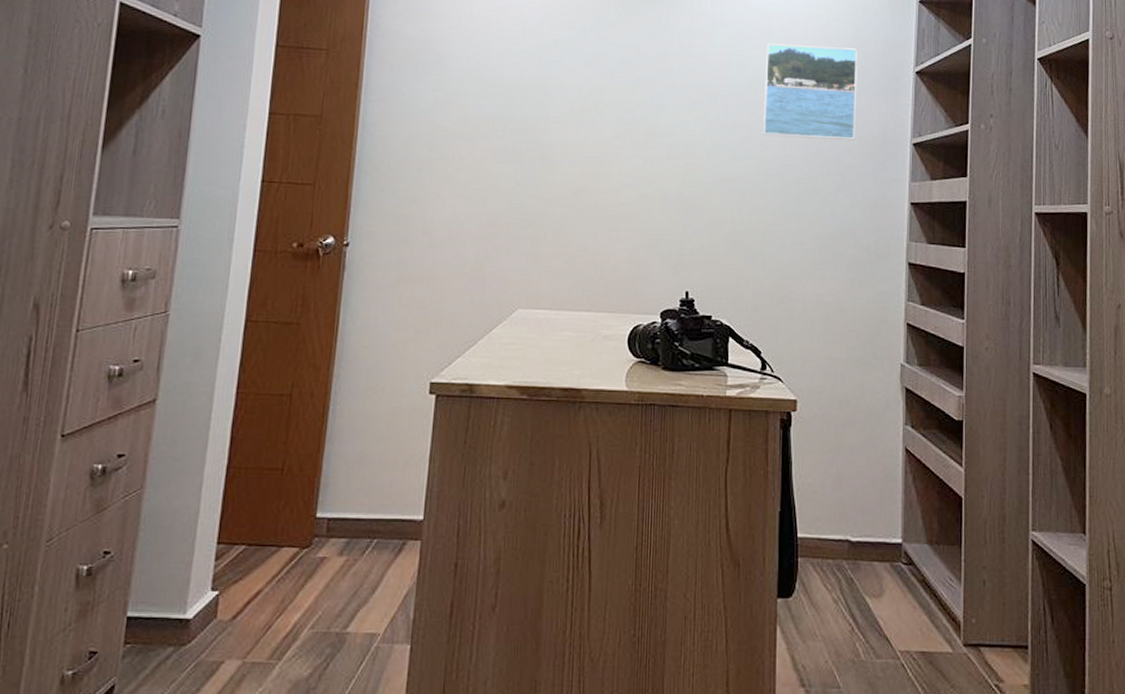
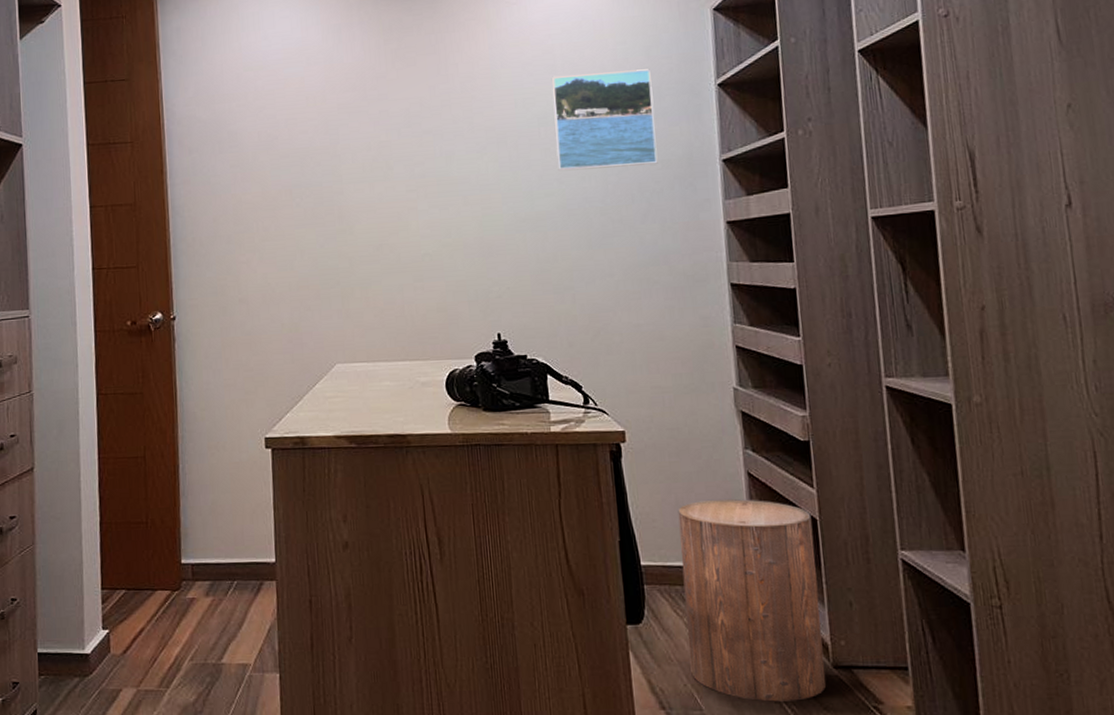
stool: none [833,473,958,680] -> present [678,498,826,702]

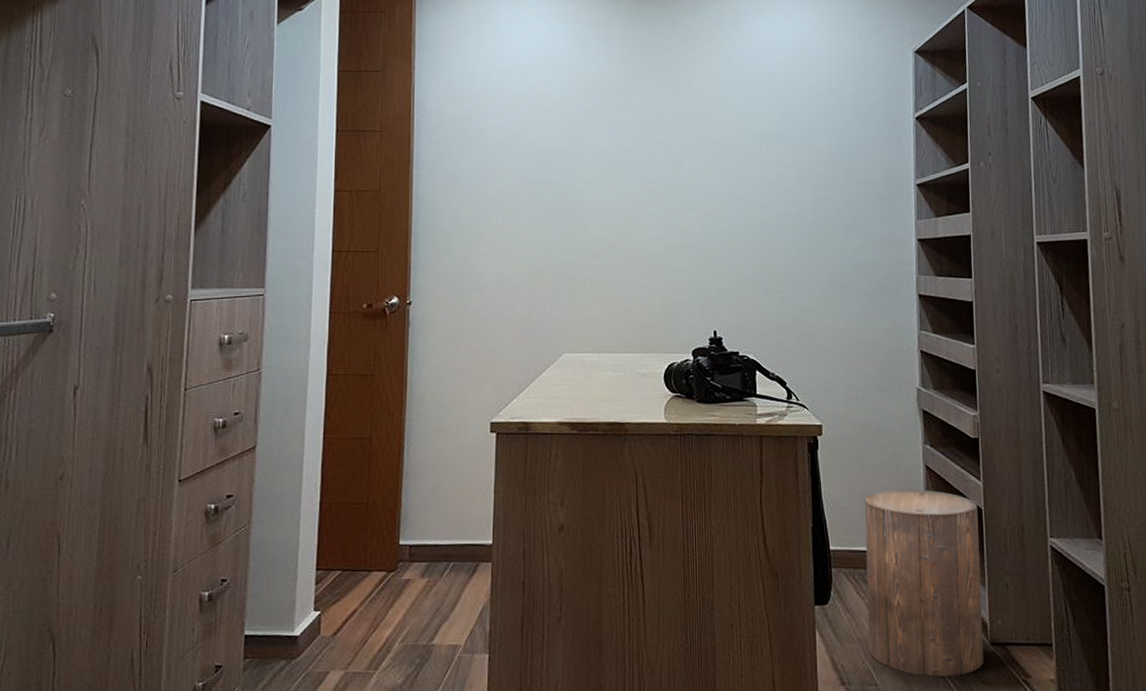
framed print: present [551,69,658,171] -> none [774,99,862,185]

